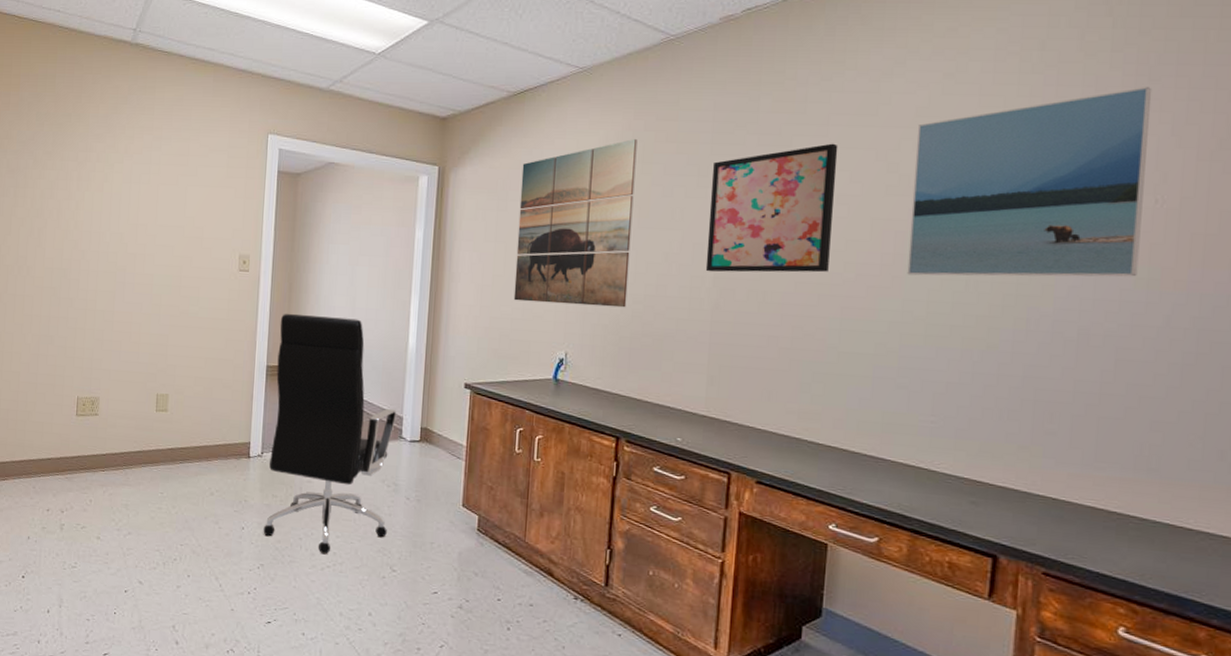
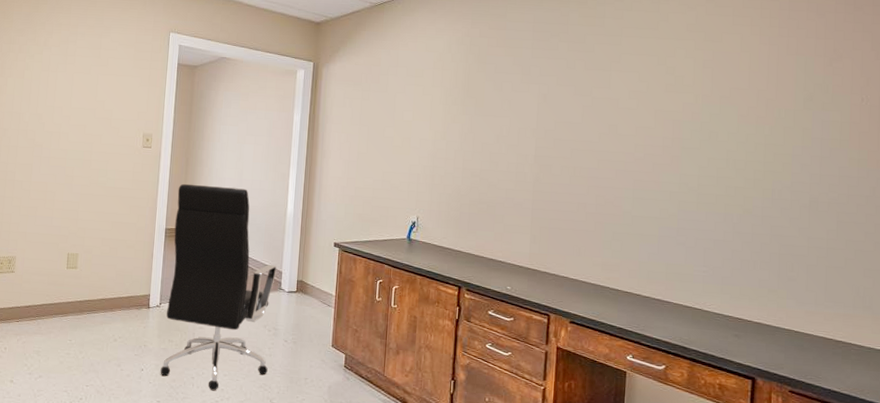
wall art: present [513,139,638,308] -> none [375,44,474,180]
wall art: present [705,143,838,273] -> none [528,50,629,153]
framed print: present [907,87,1152,277] -> none [683,13,857,158]

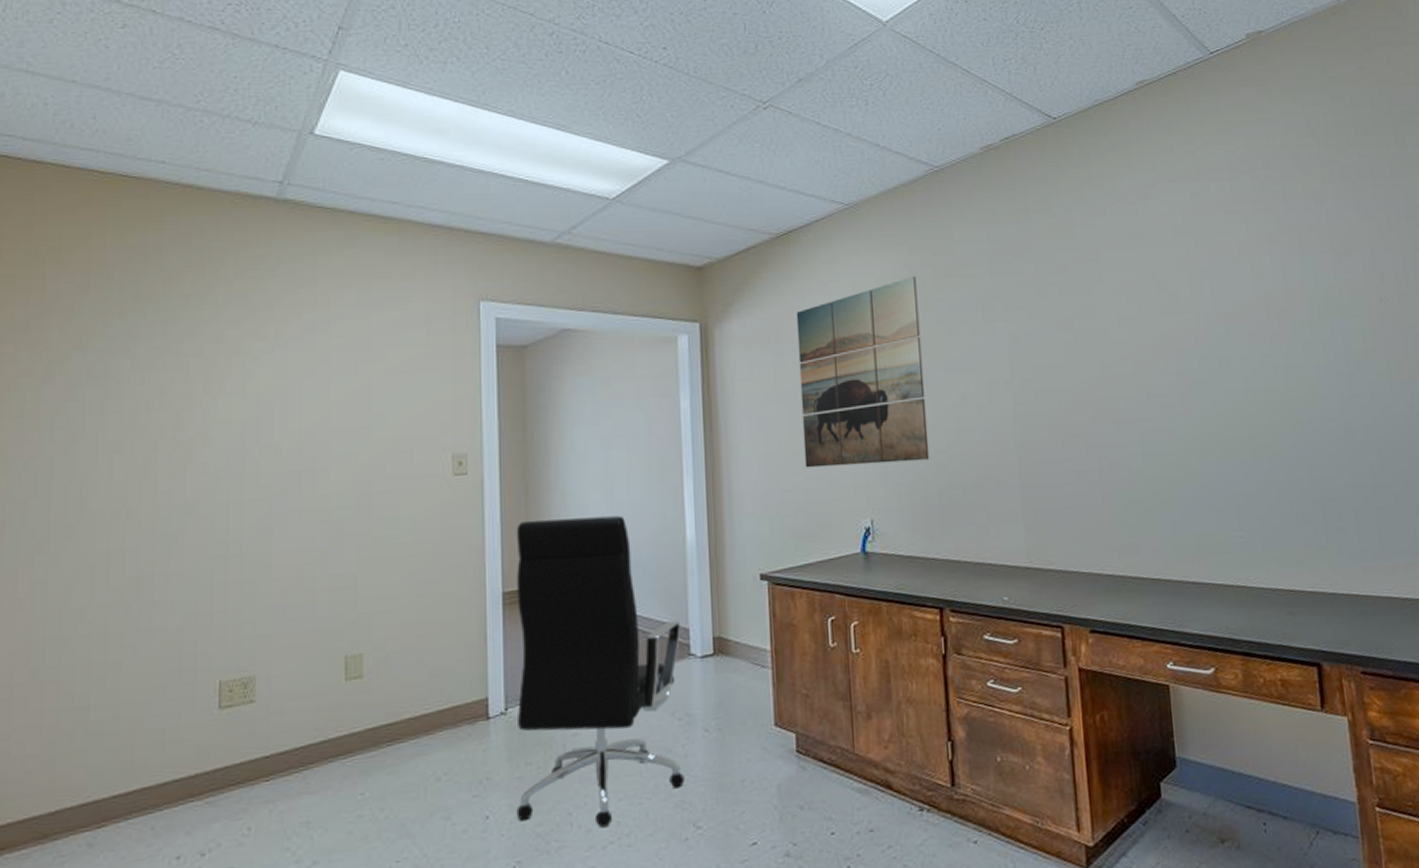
wall art: none [375,44,474,180] -> present [796,276,930,468]

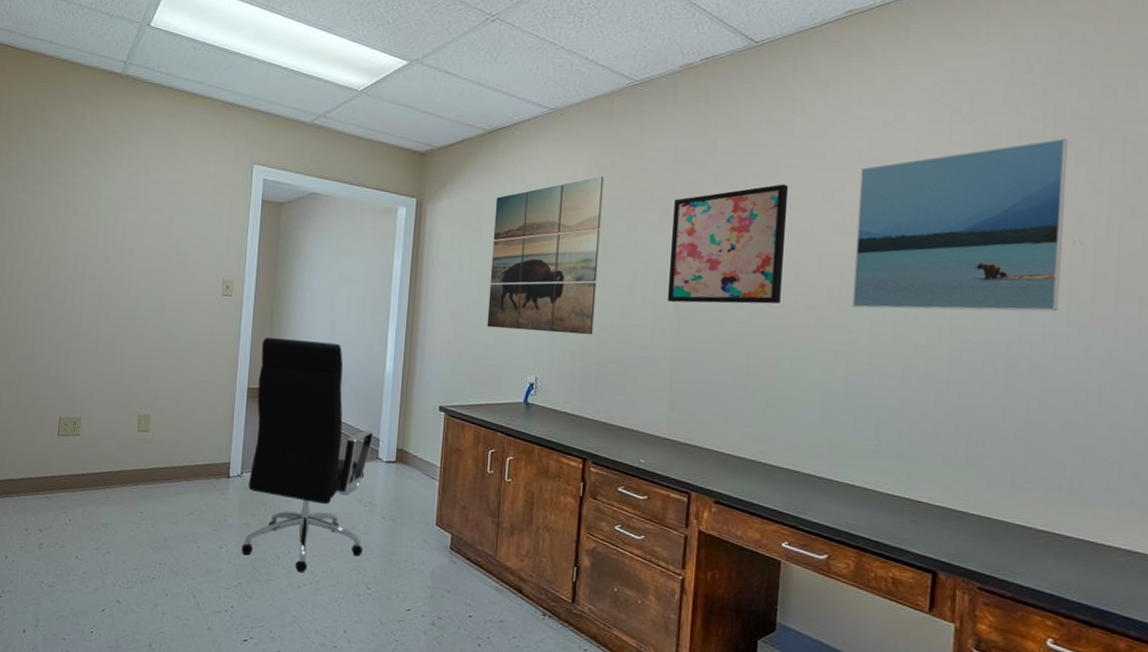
wall art: none [996,267,1122,411] -> present [667,184,789,304]
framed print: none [1177,198,1380,391] -> present [852,138,1069,312]

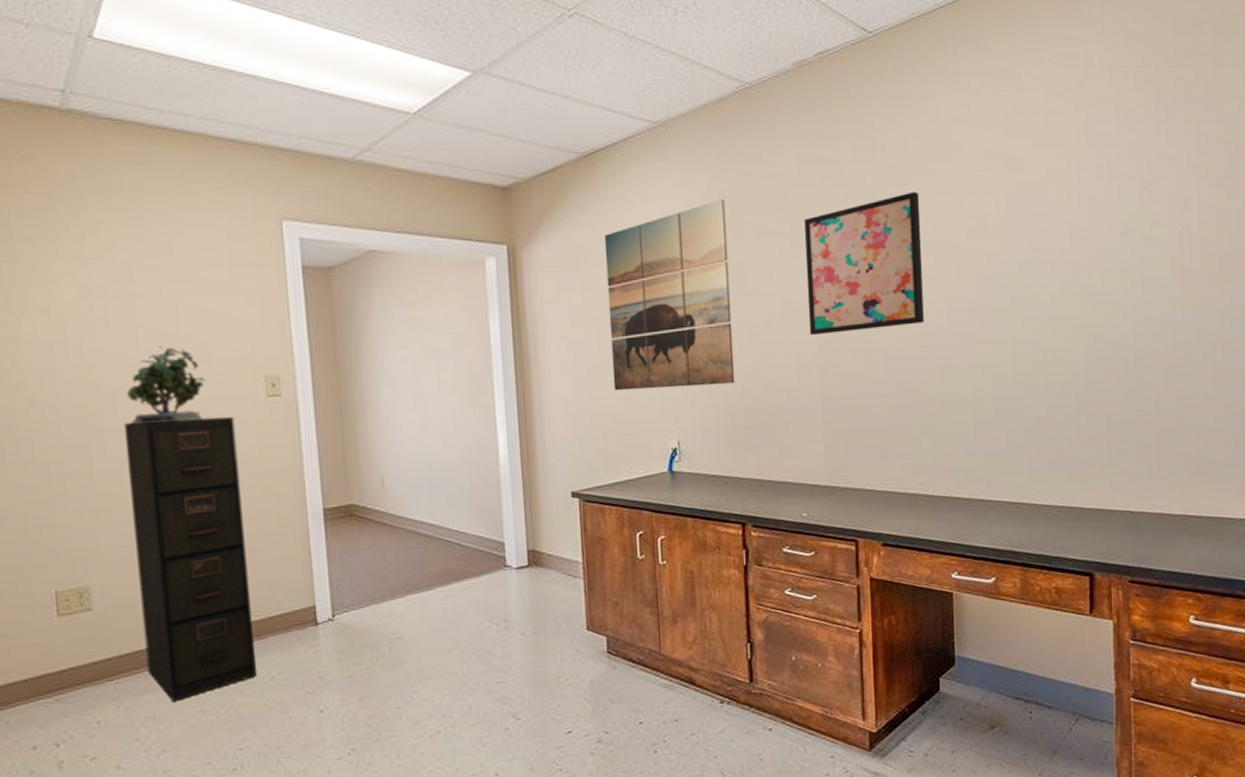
filing cabinet: none [108,301,197,516] -> present [123,416,258,702]
potted plant: none [128,248,182,306] -> present [126,345,205,425]
office chair: present [241,337,374,573] -> none [333,436,504,720]
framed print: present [852,138,1069,312] -> none [987,122,1174,318]

